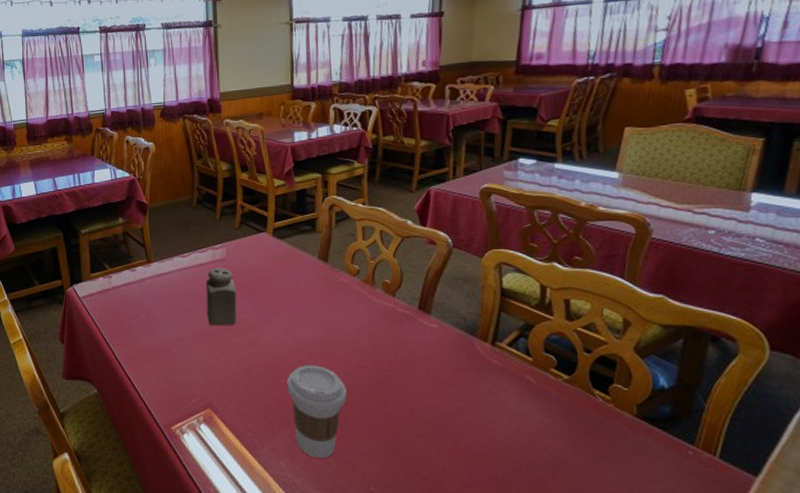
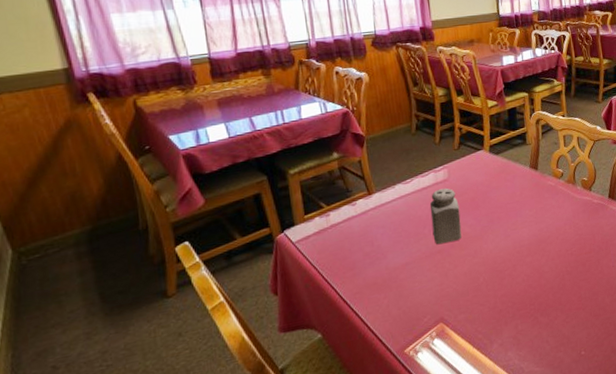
coffee cup: present [287,365,347,458] -> none [509,260,559,341]

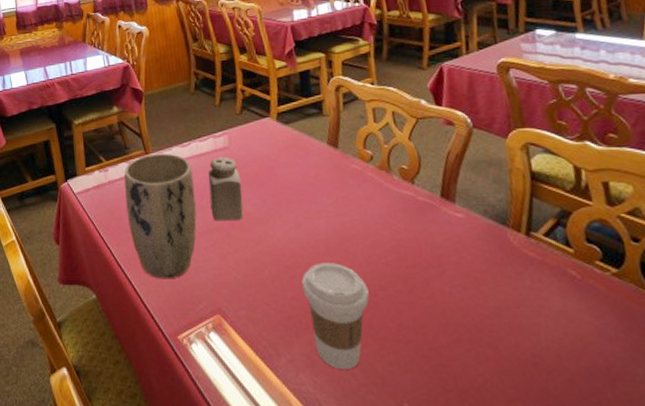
plant pot: none [346,191,421,305] -> present [123,153,197,279]
coffee cup: none [509,260,559,341] -> present [301,263,370,369]

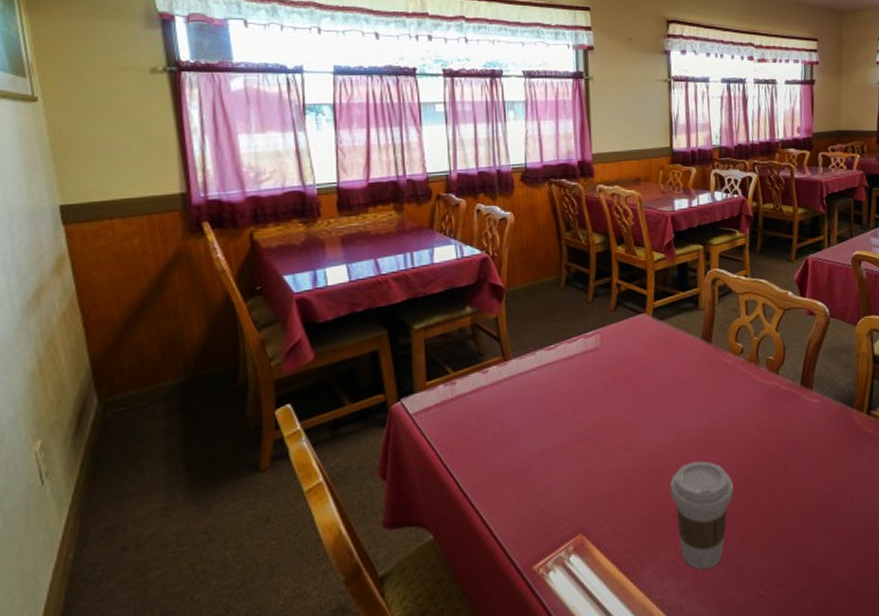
plant pot: present [123,153,197,279] -> none [475,358,561,505]
salt shaker: present [207,156,244,221] -> none [576,358,613,431]

